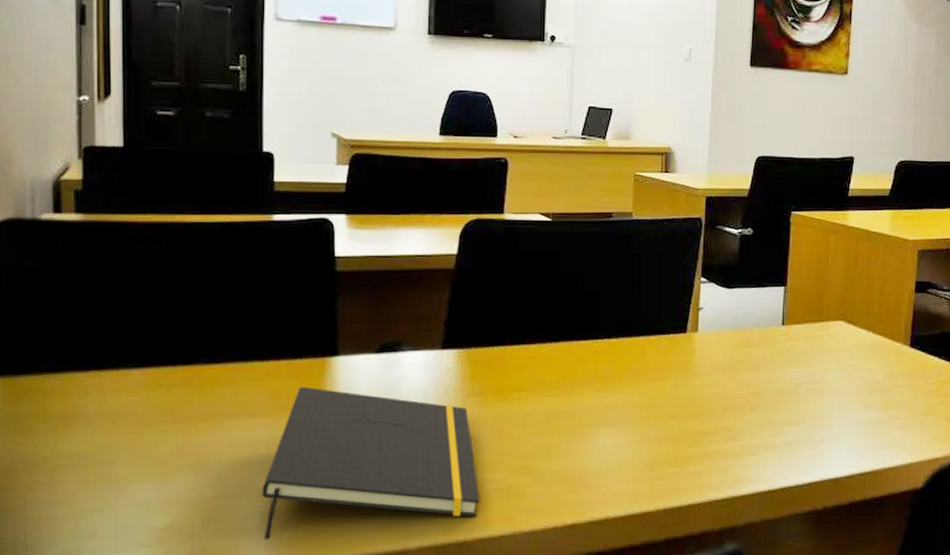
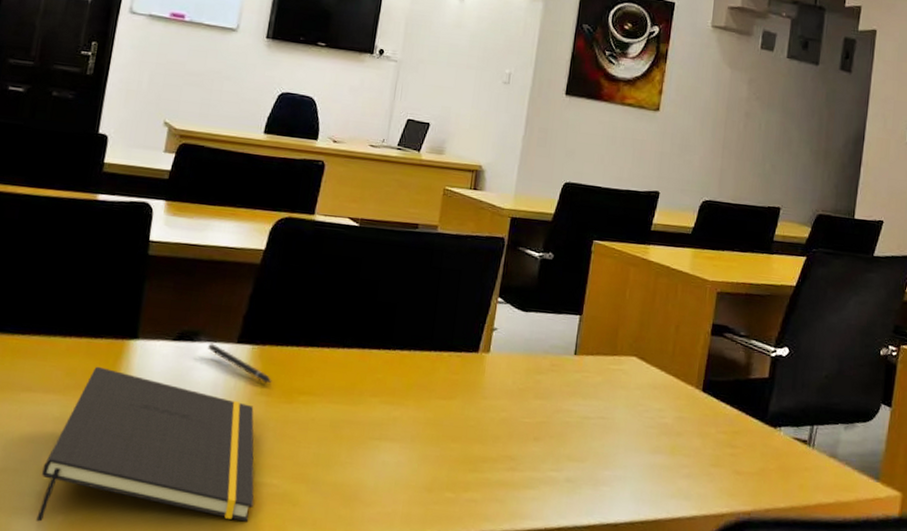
pen: none [412,352,482,385] -> present [208,343,272,384]

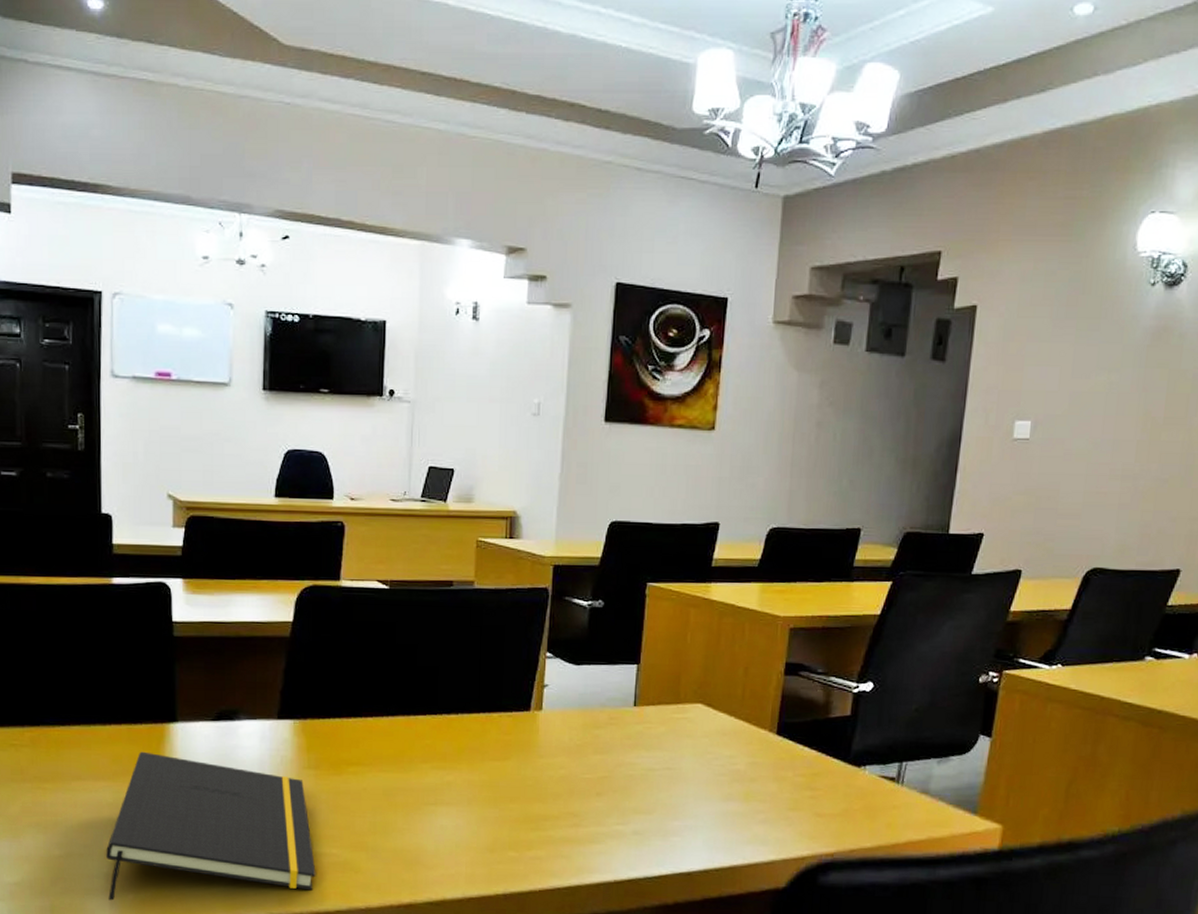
pen: present [208,343,272,384] -> none [249,721,318,757]

